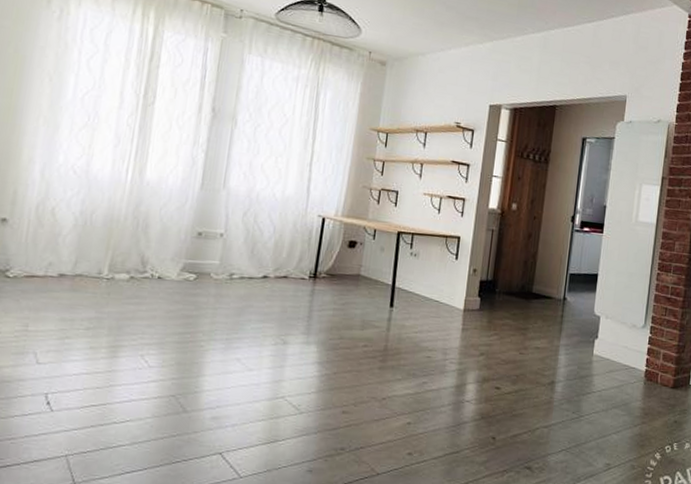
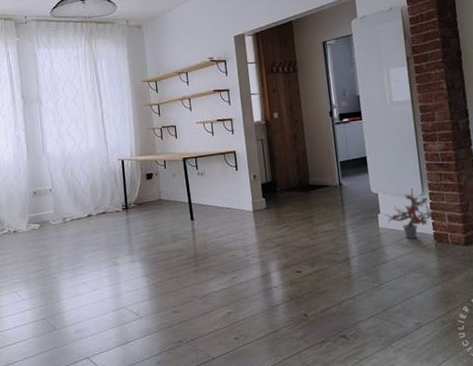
potted plant: none [602,318,653,372] -> present [385,188,436,239]

